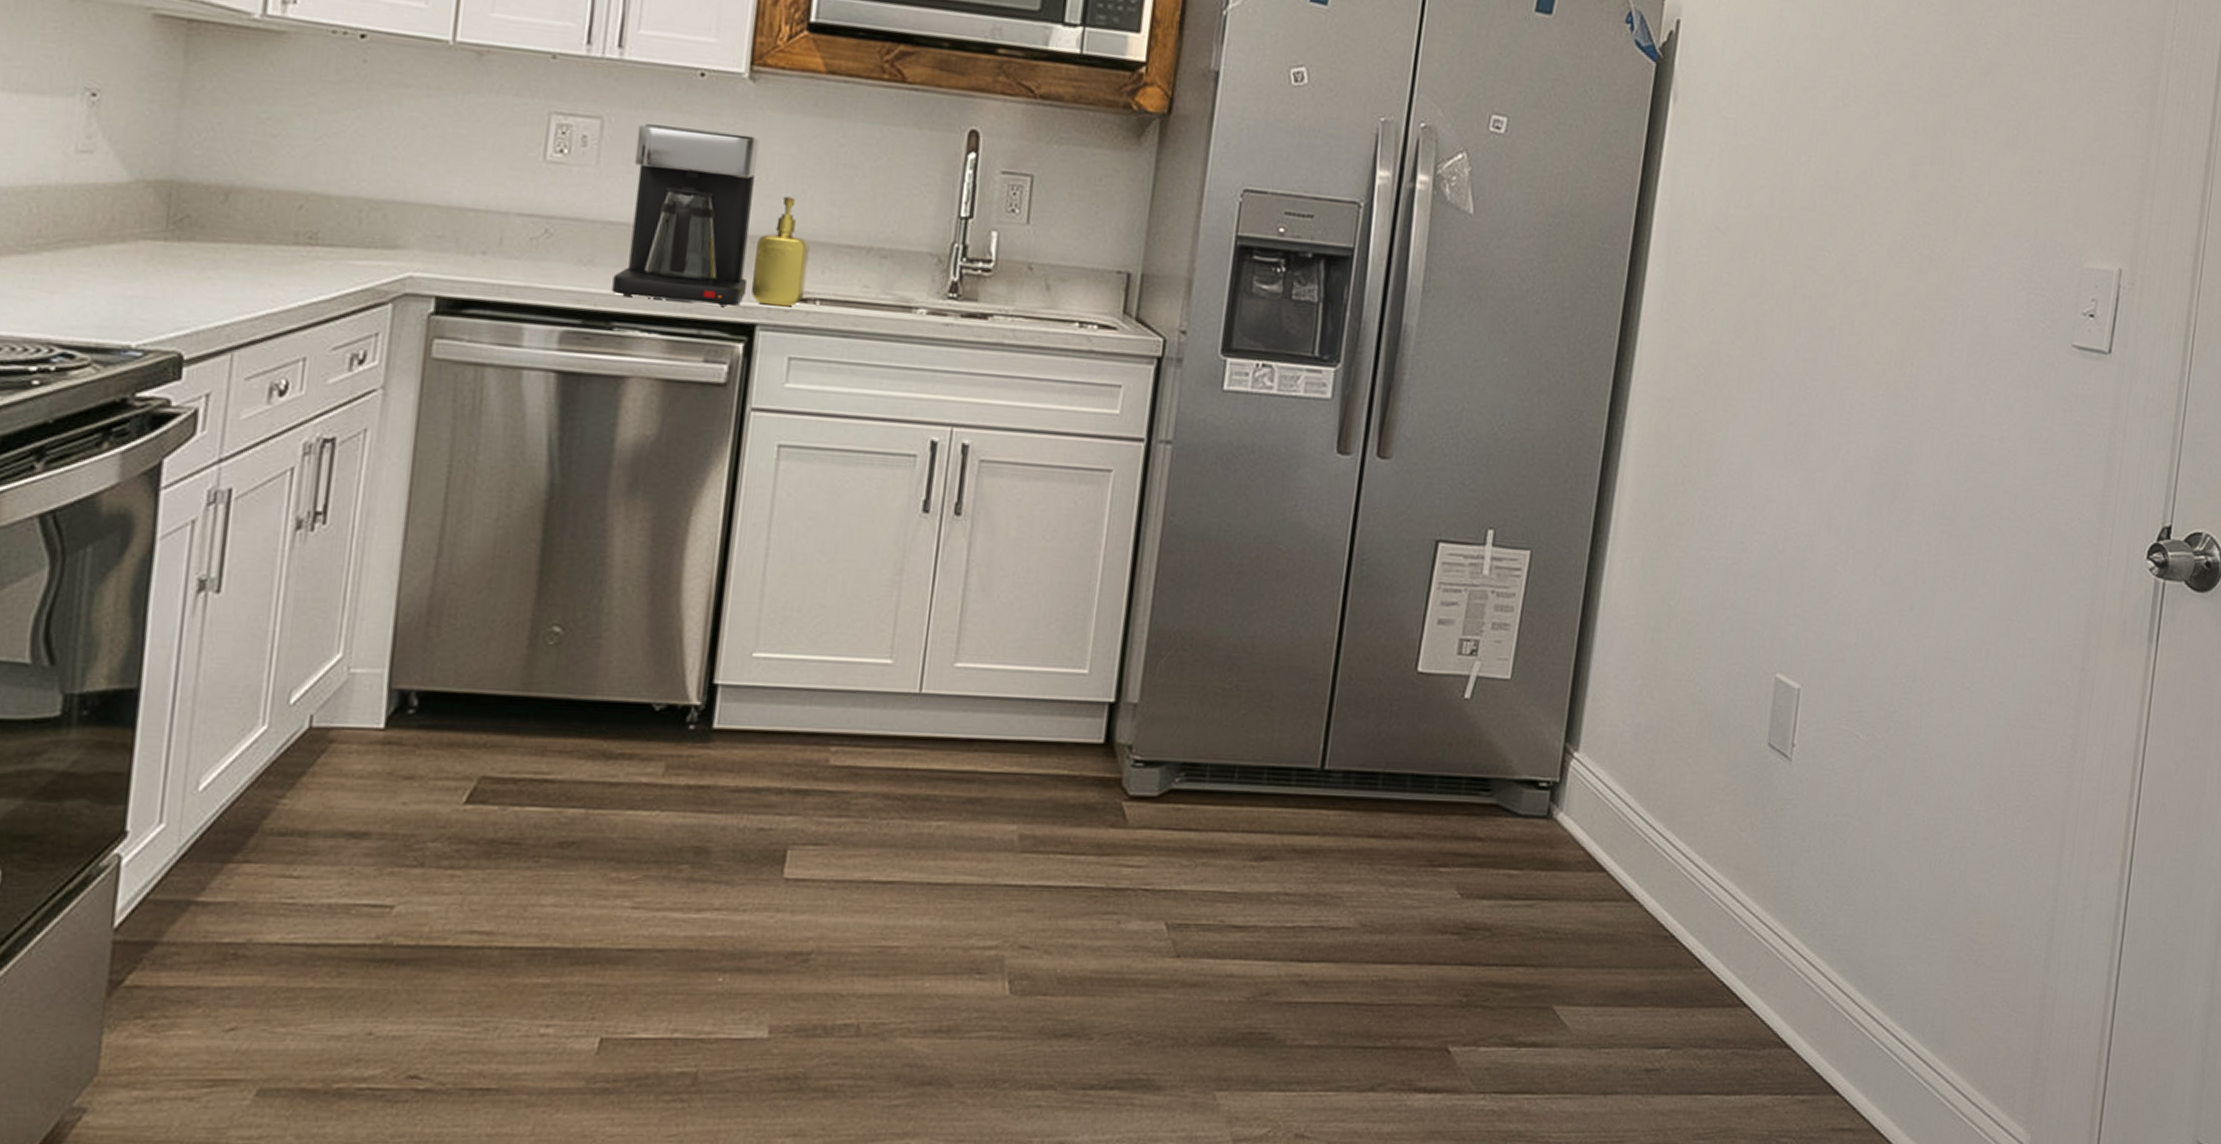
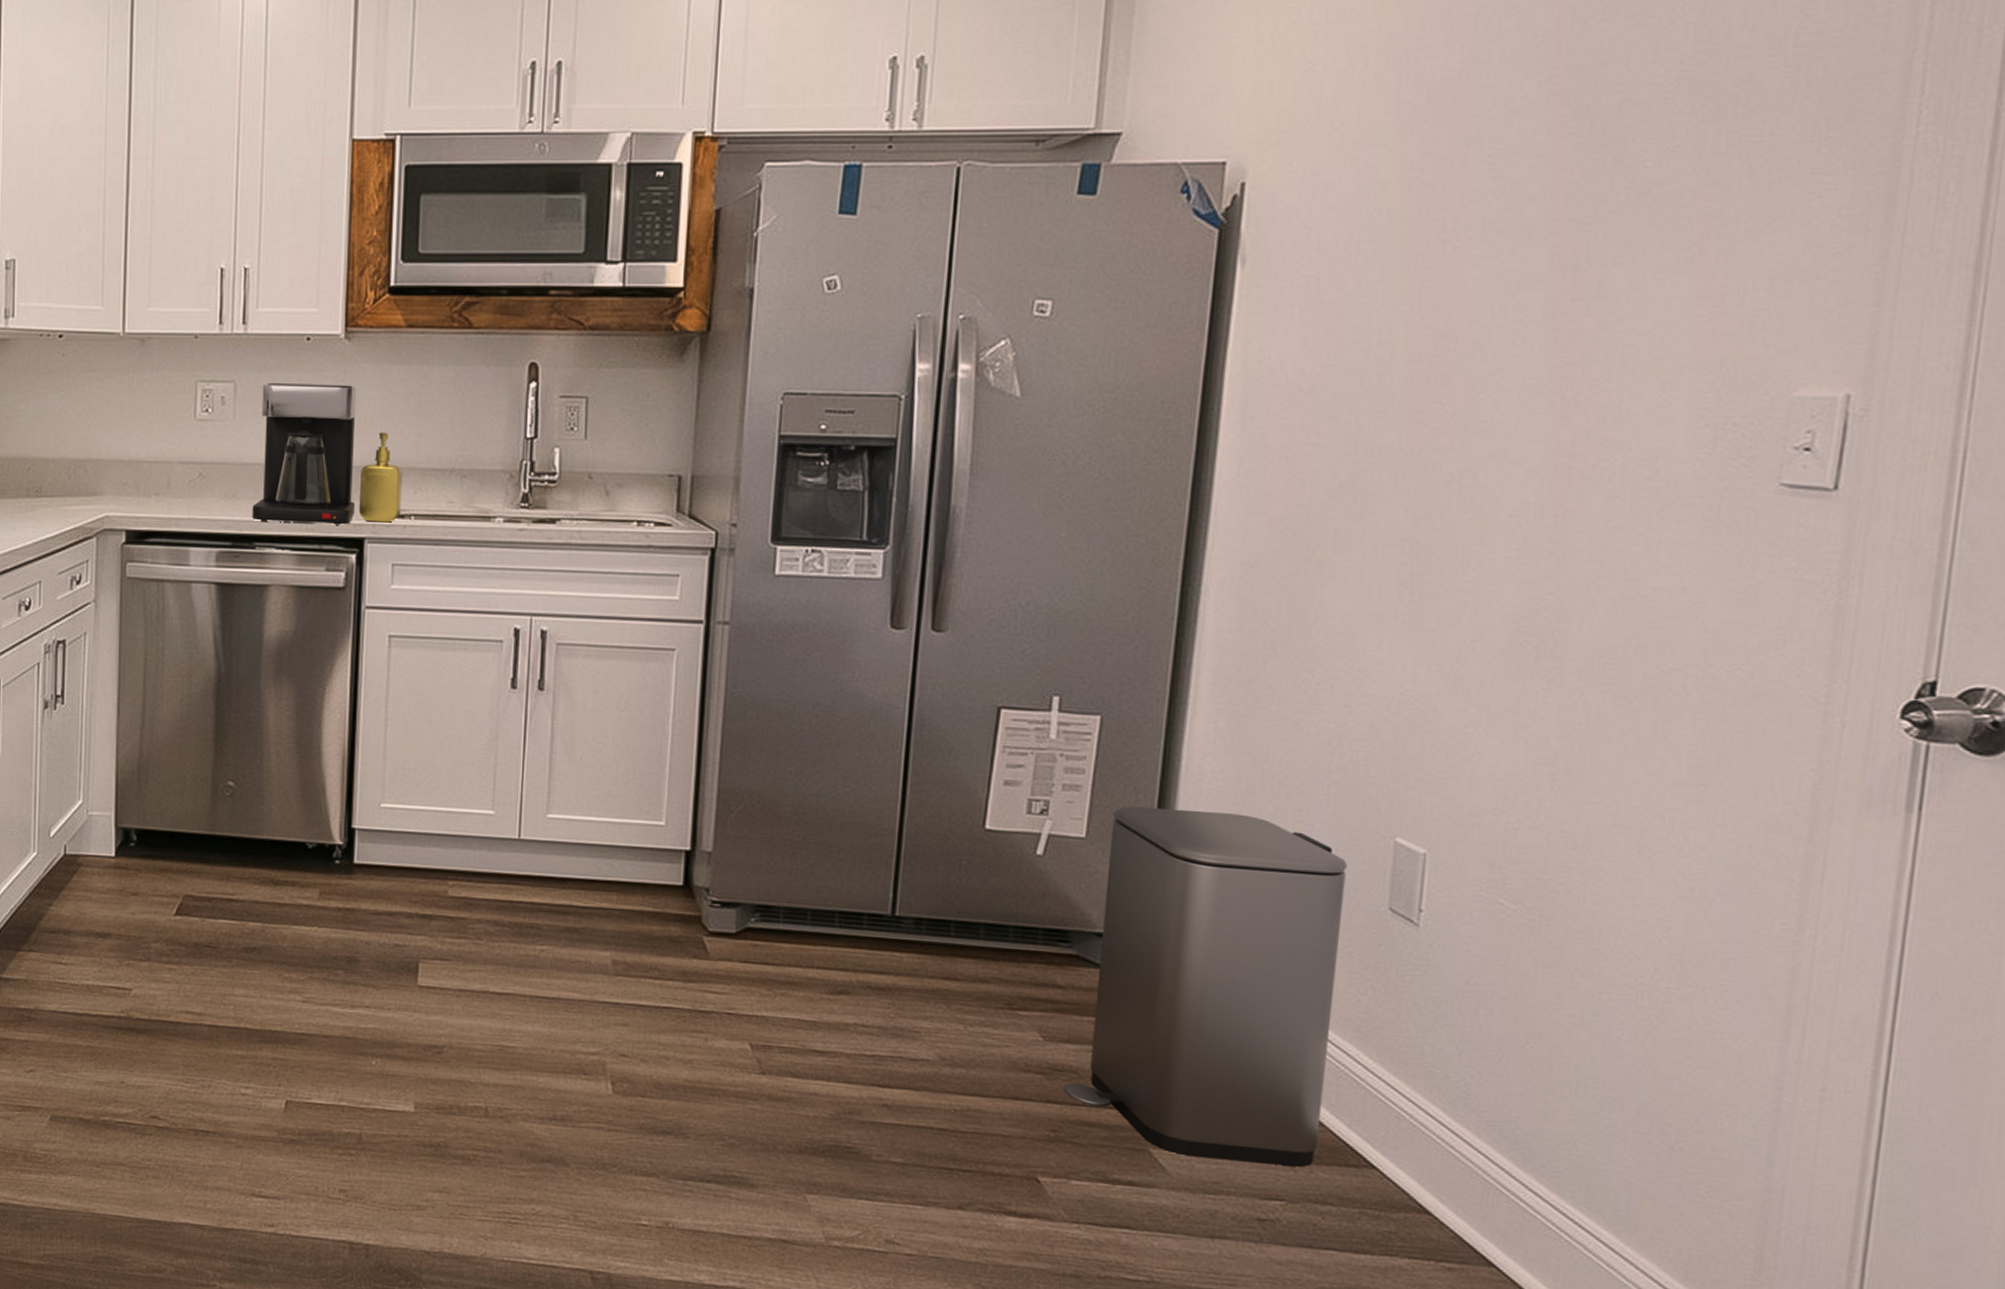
pedal bin: none [1477,645,1736,1011] -> present [1063,806,1347,1167]

